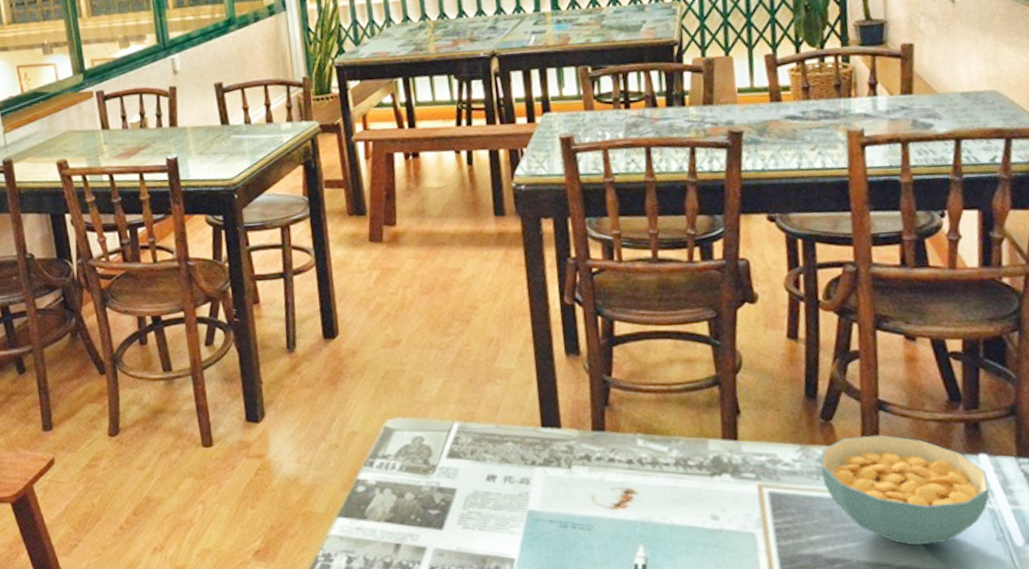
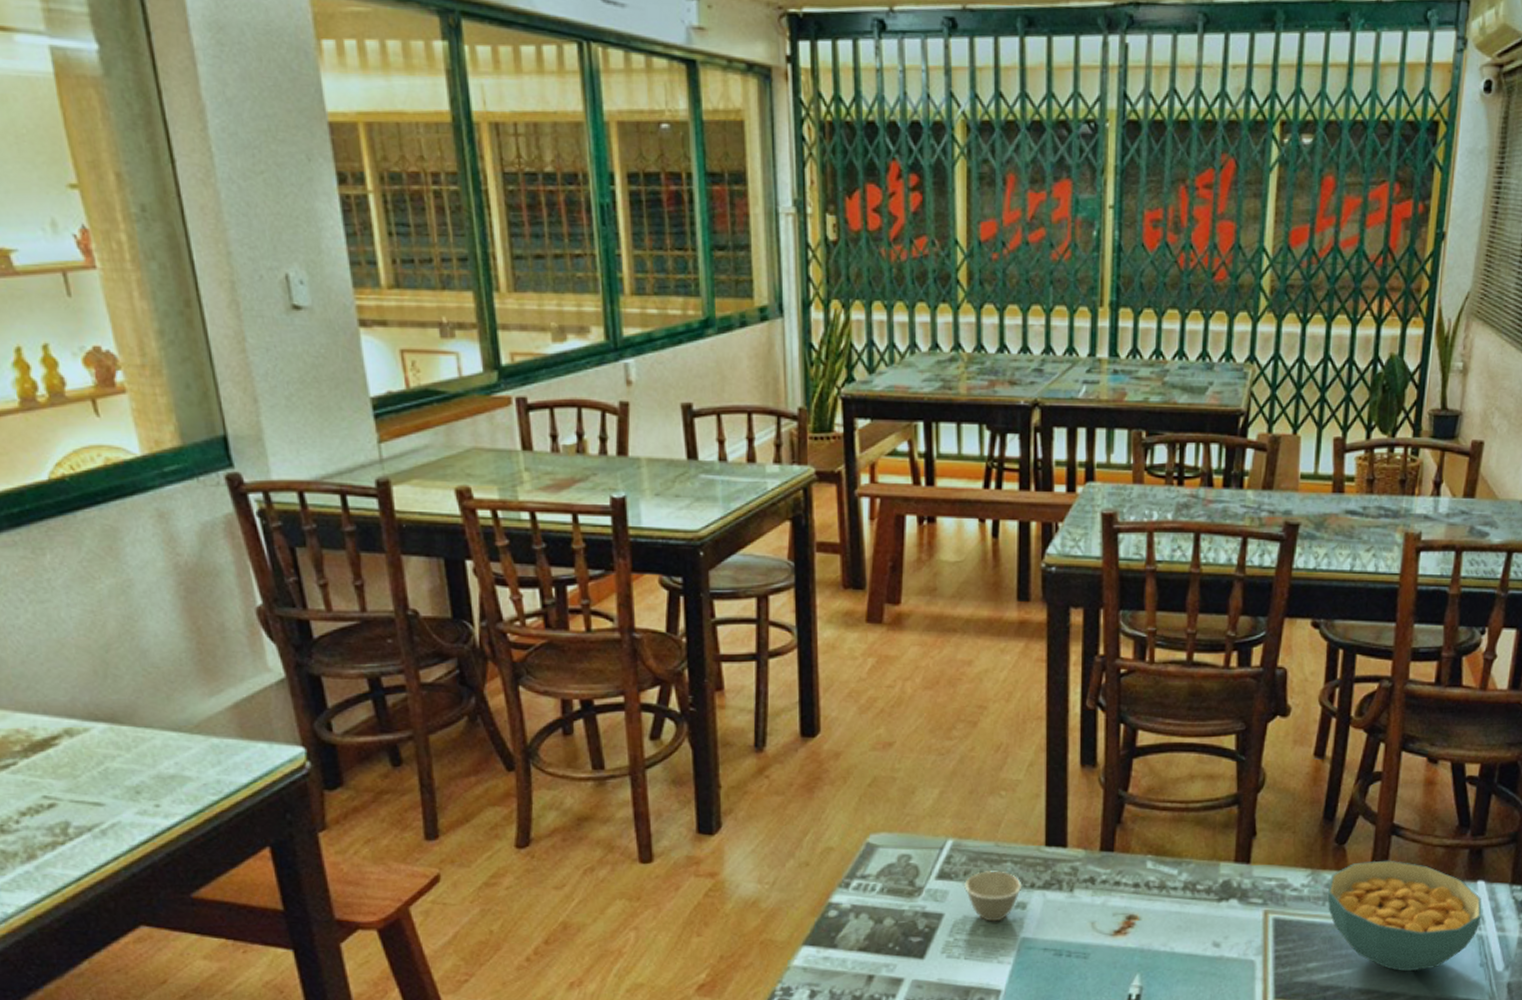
teacup: none [471,449,524,496] -> present [963,869,1022,922]

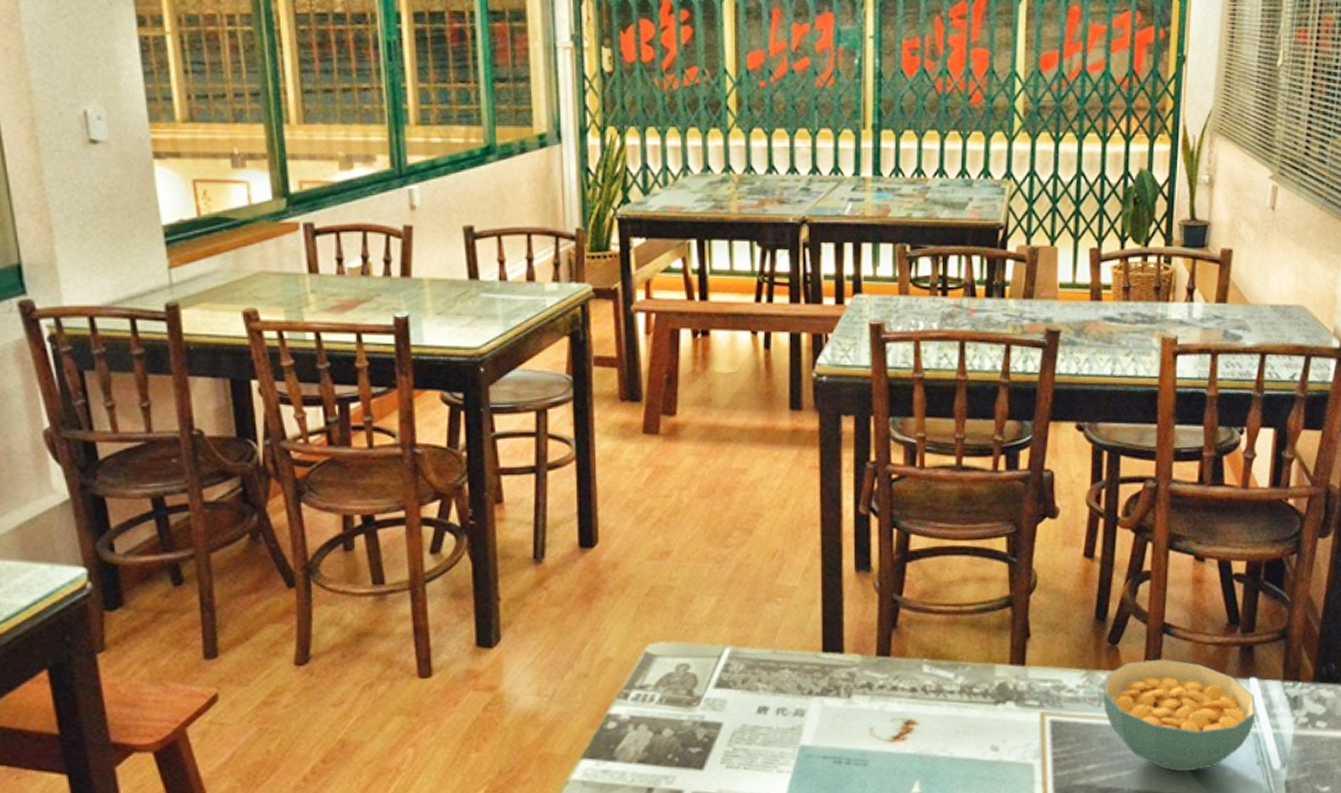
teacup: present [963,869,1022,922] -> none [741,677,800,730]

